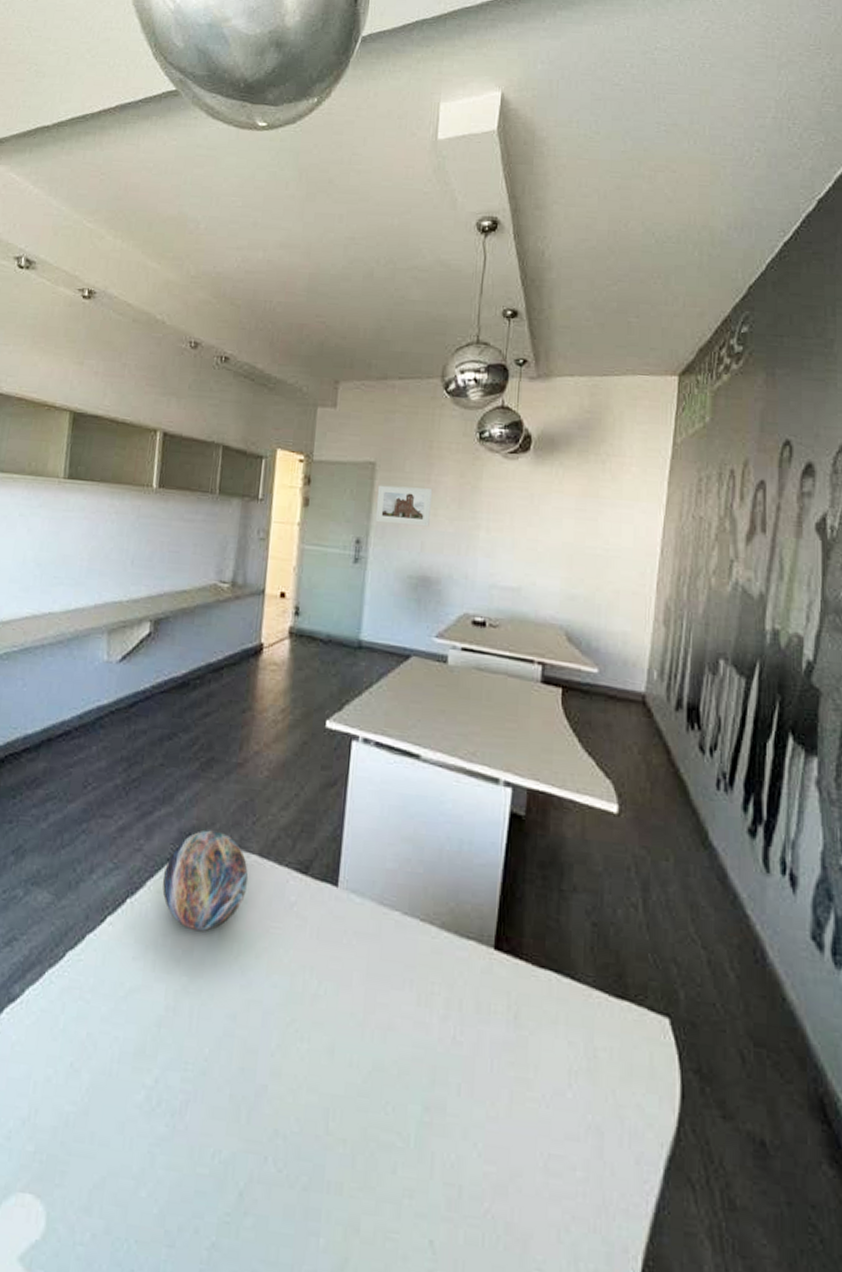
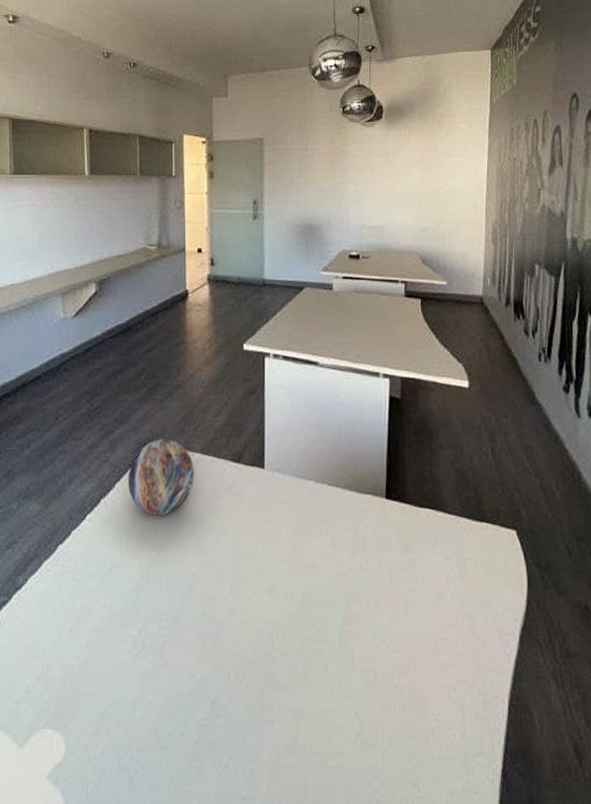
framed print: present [375,485,433,527] -> none [266,155,310,186]

